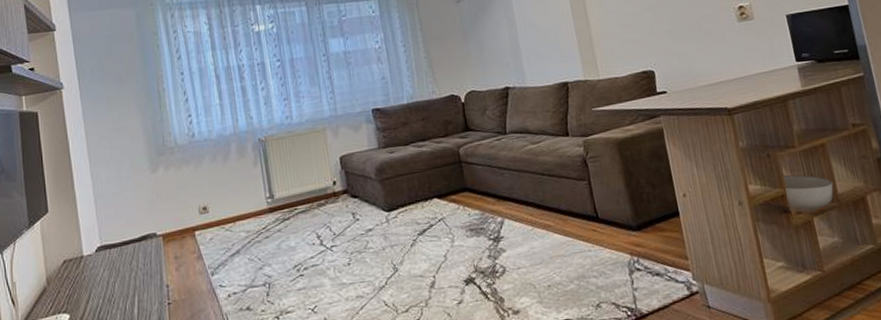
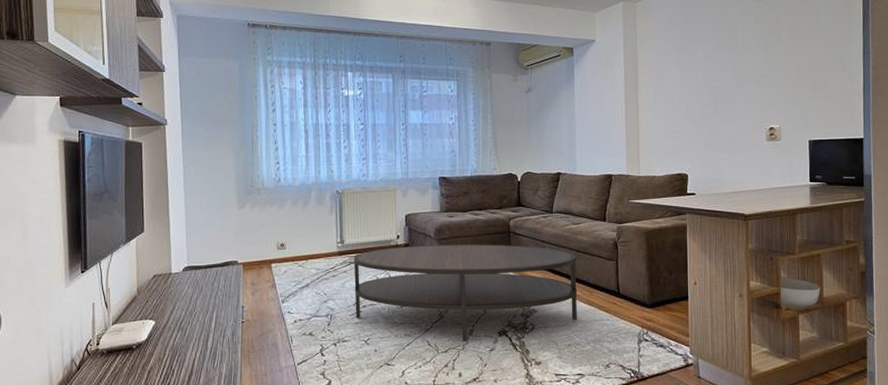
coffee table: none [286,174,555,297] -> present [353,244,578,342]

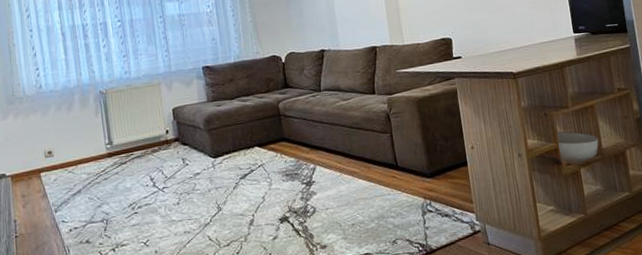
coffee table: present [353,244,578,342] -> none [123,127,359,233]

